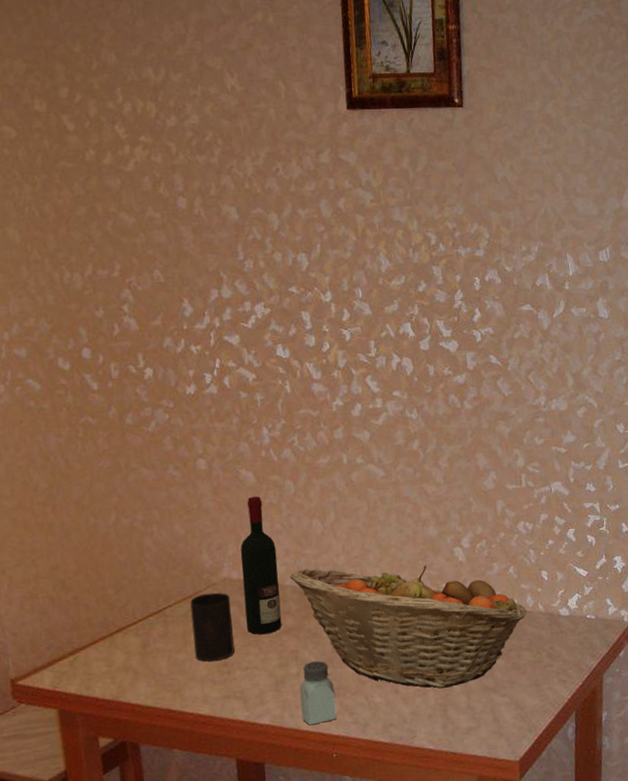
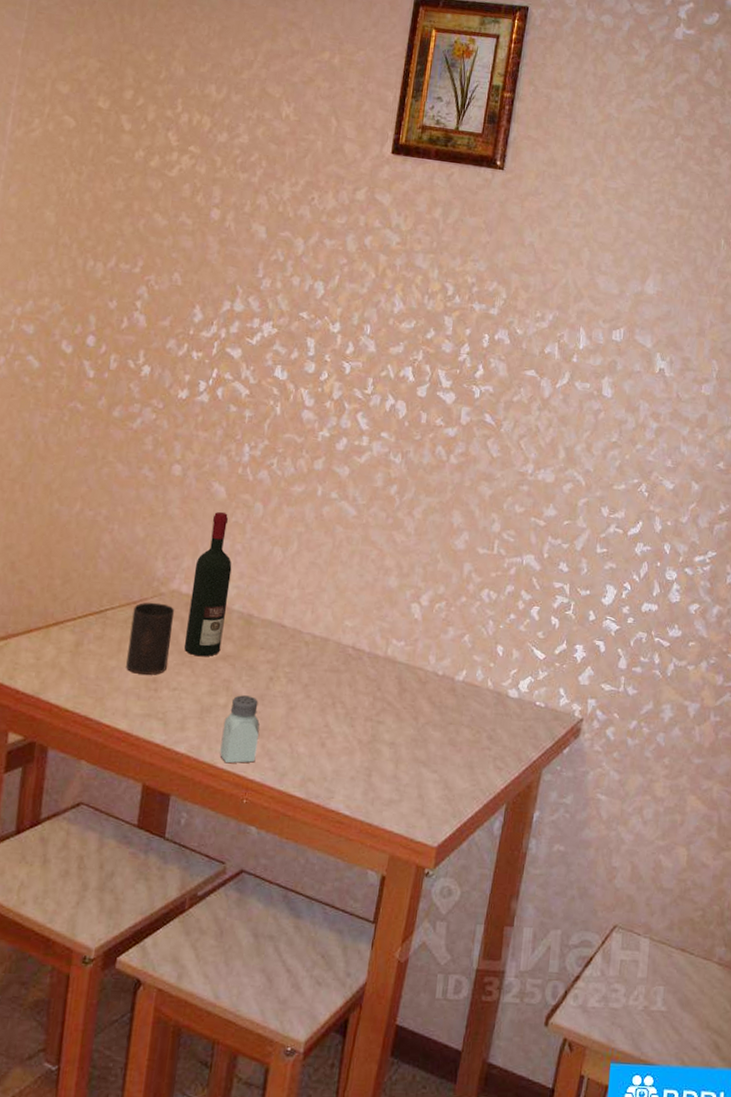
fruit basket: present [290,565,527,689] -> none [239,596,474,751]

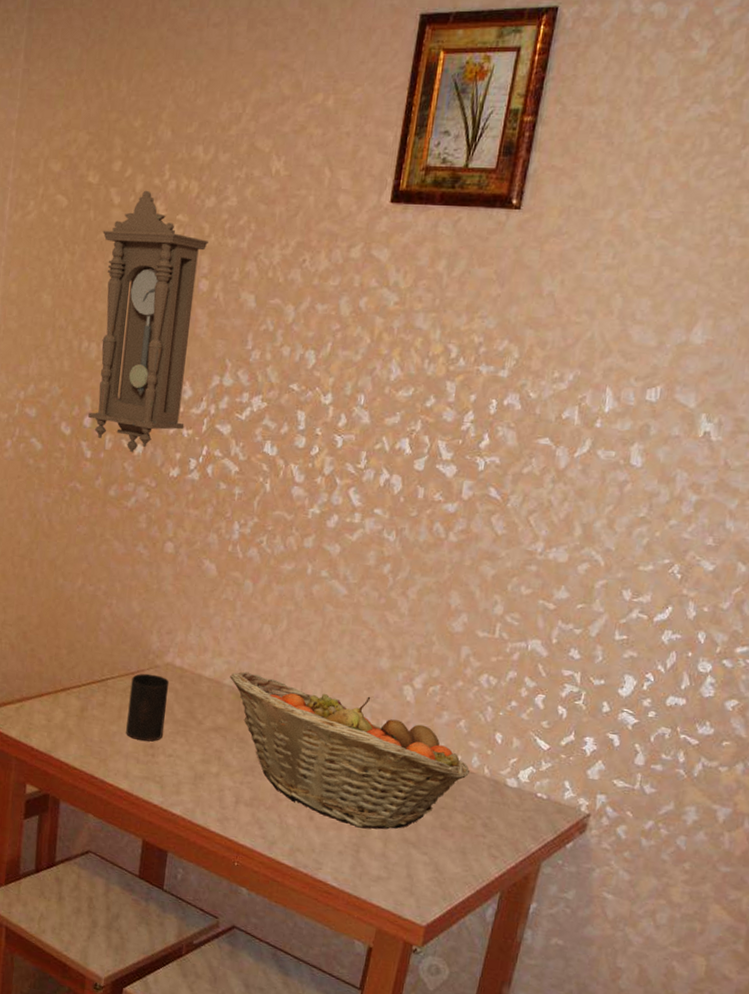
pendulum clock: none [92,120,220,374] -> present [88,190,208,453]
wine bottle: present [184,511,232,657] -> none [178,588,223,728]
saltshaker: present [220,695,260,764] -> none [212,765,250,829]
fruit basket: none [239,596,474,751] -> present [230,671,470,830]

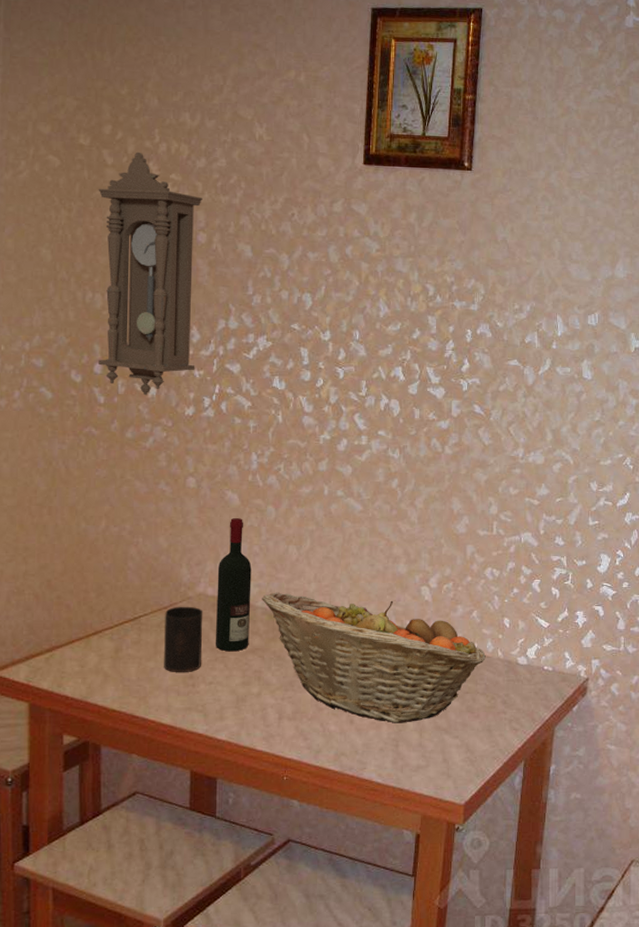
wine bottle: none [178,588,223,728] -> present [215,517,252,652]

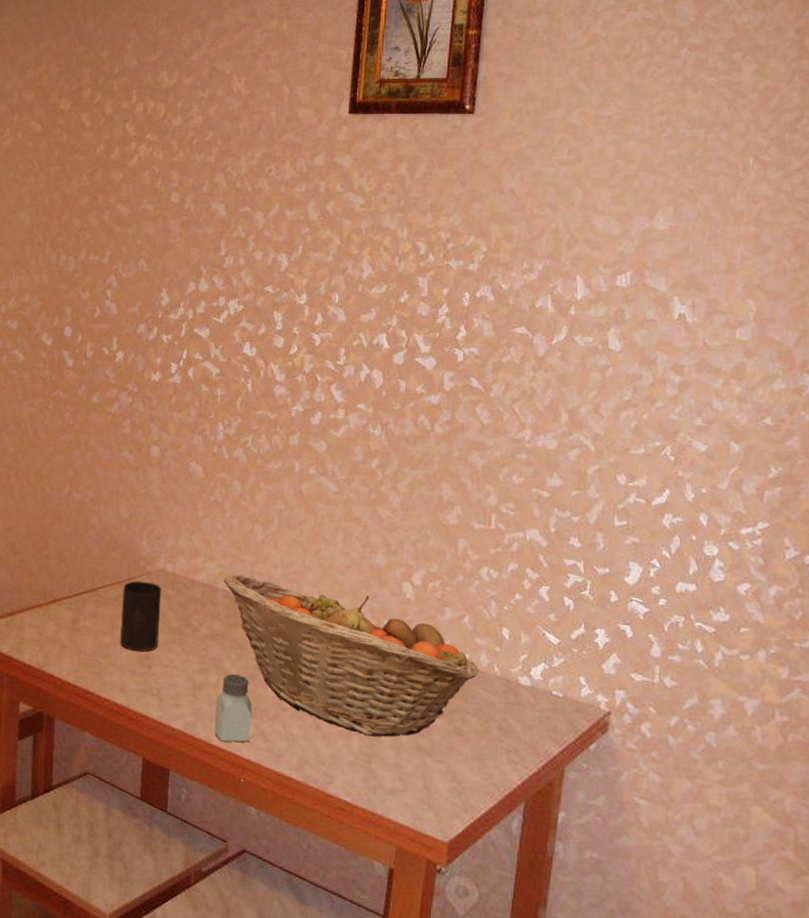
pendulum clock: present [98,152,202,396] -> none [69,113,177,360]
wine bottle: present [215,517,252,652] -> none [172,491,214,635]
saltshaker: none [258,683,292,746] -> present [214,674,252,742]

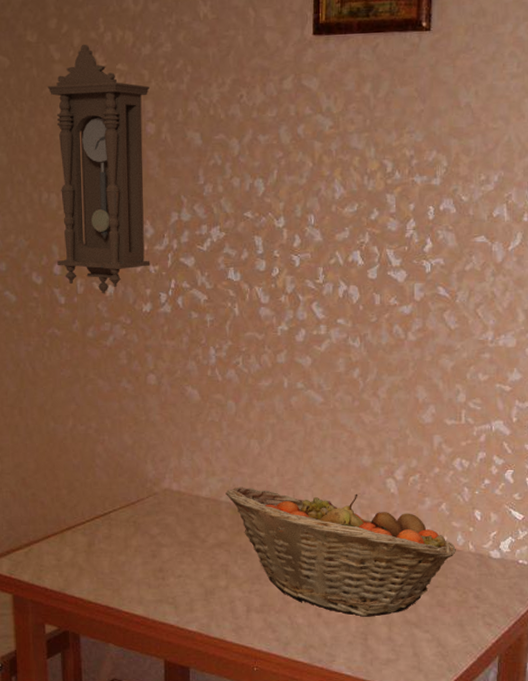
pendulum clock: none [69,113,177,360] -> present [47,44,151,294]
cup: present [120,581,162,652] -> none [133,501,170,566]
saltshaker: present [214,674,252,742] -> none [227,577,260,637]

